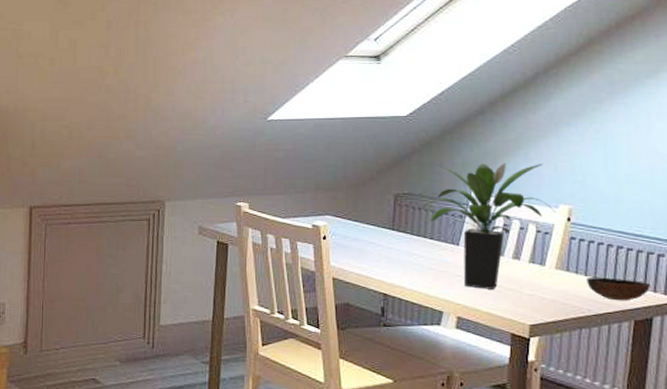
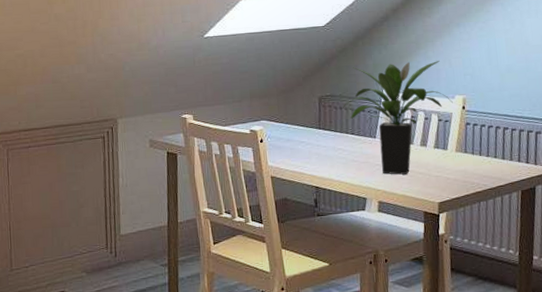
bowl: present [587,277,651,301] -> none [481,155,533,175]

